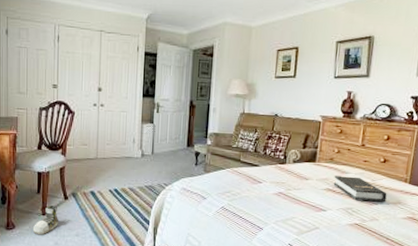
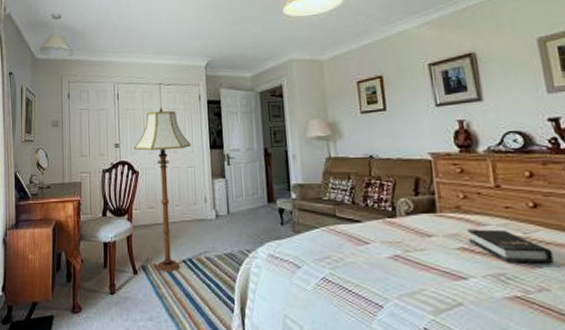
shoe: present [32,205,58,235] -> none [100,282,128,320]
floor lamp: none [72,53,126,199] -> present [134,107,191,272]

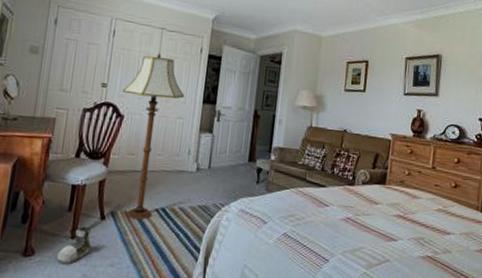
shoe: none [100,282,128,320] -> present [56,227,91,265]
hardback book: present [467,229,554,264] -> none [404,200,459,232]

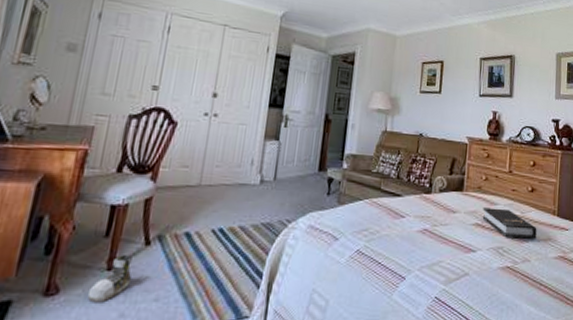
floor lamp: present [123,52,184,220] -> none [177,51,248,243]
hardback book: none [404,200,459,232] -> present [482,207,537,239]

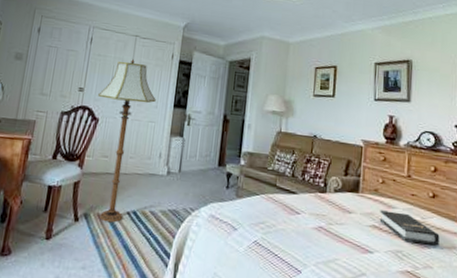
shoe: present [87,255,132,303] -> none [31,228,65,266]
floor lamp: none [177,51,248,243] -> present [98,58,156,223]

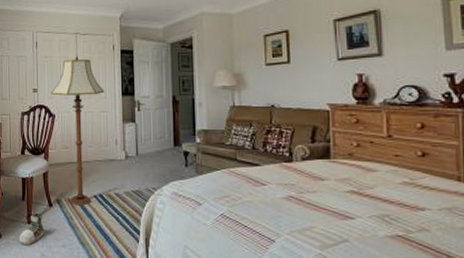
shoe: none [31,228,65,266] -> present [19,213,44,246]
hardback book: present [379,210,440,246] -> none [357,174,436,208]

